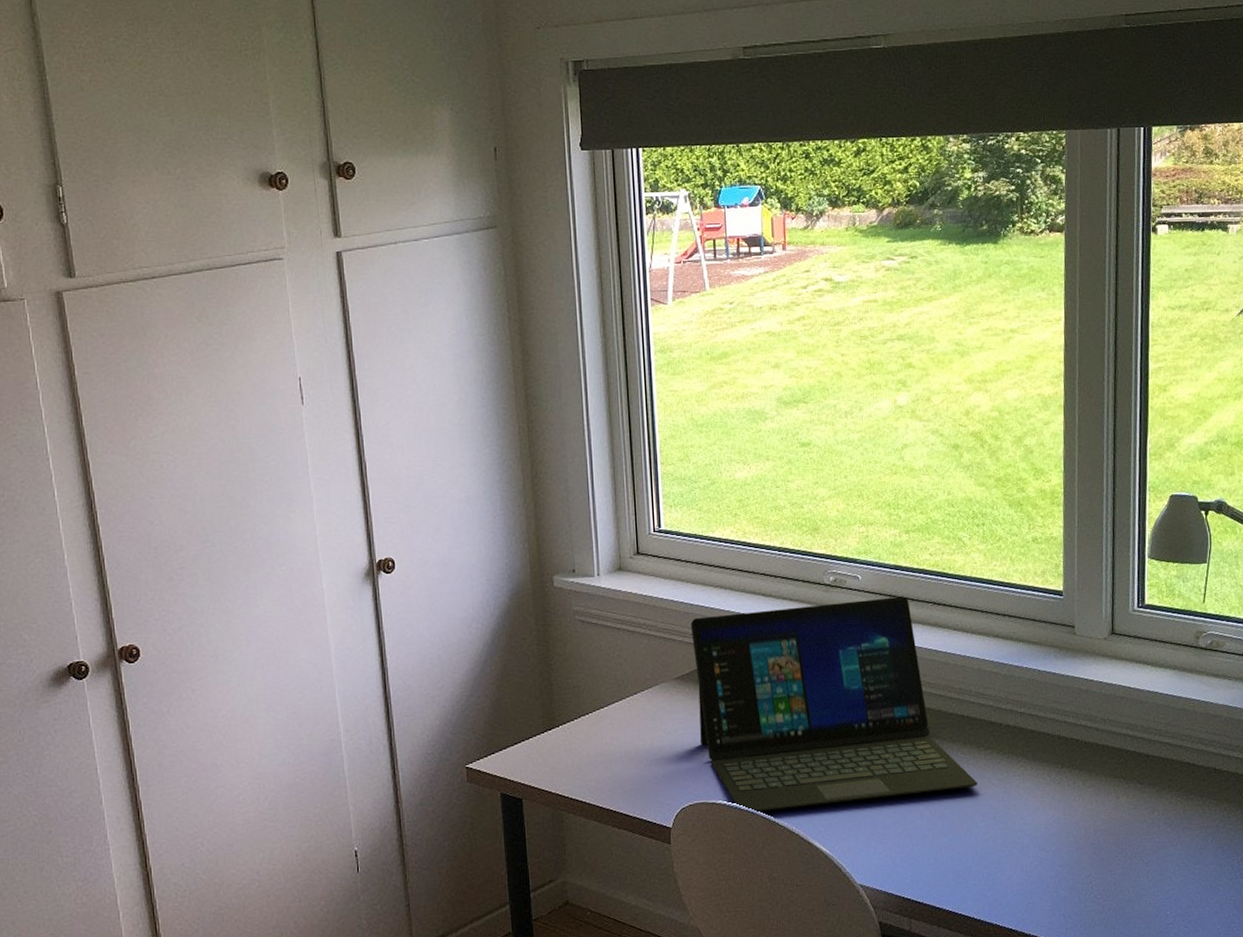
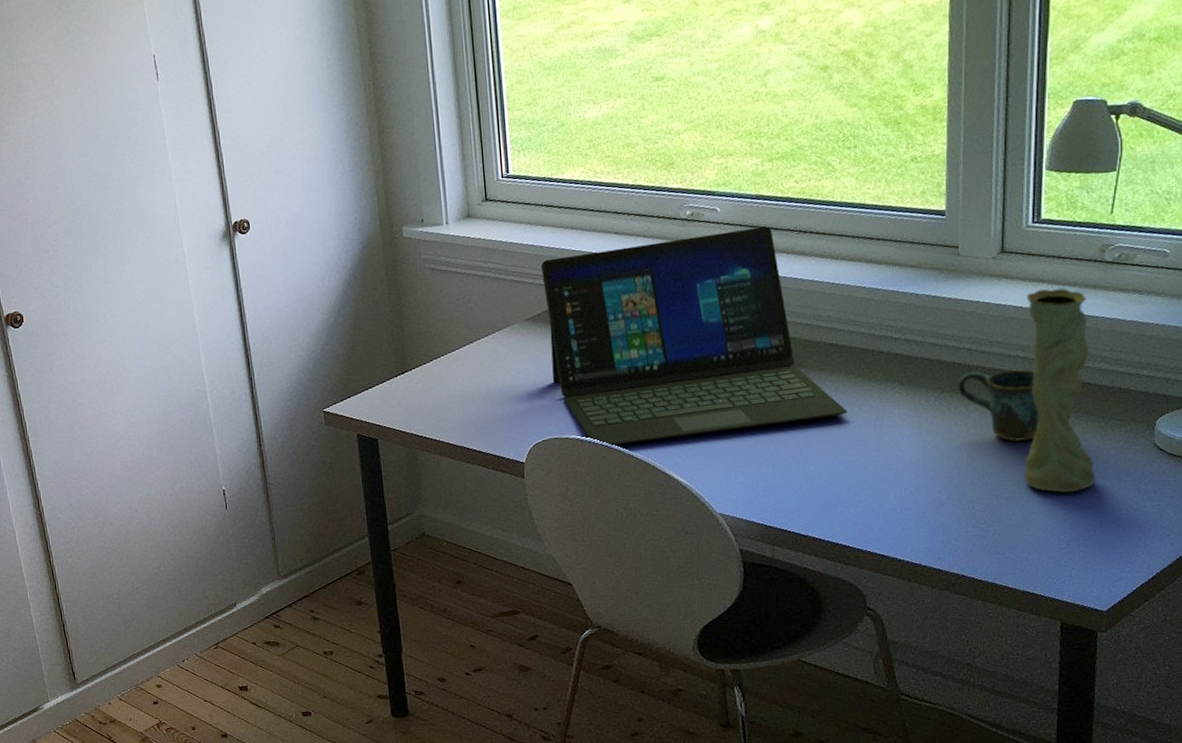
mug: none [1076,747,1147,818] -> present [958,369,1040,442]
vase: none [1134,670,1196,869] -> present [1024,288,1095,493]

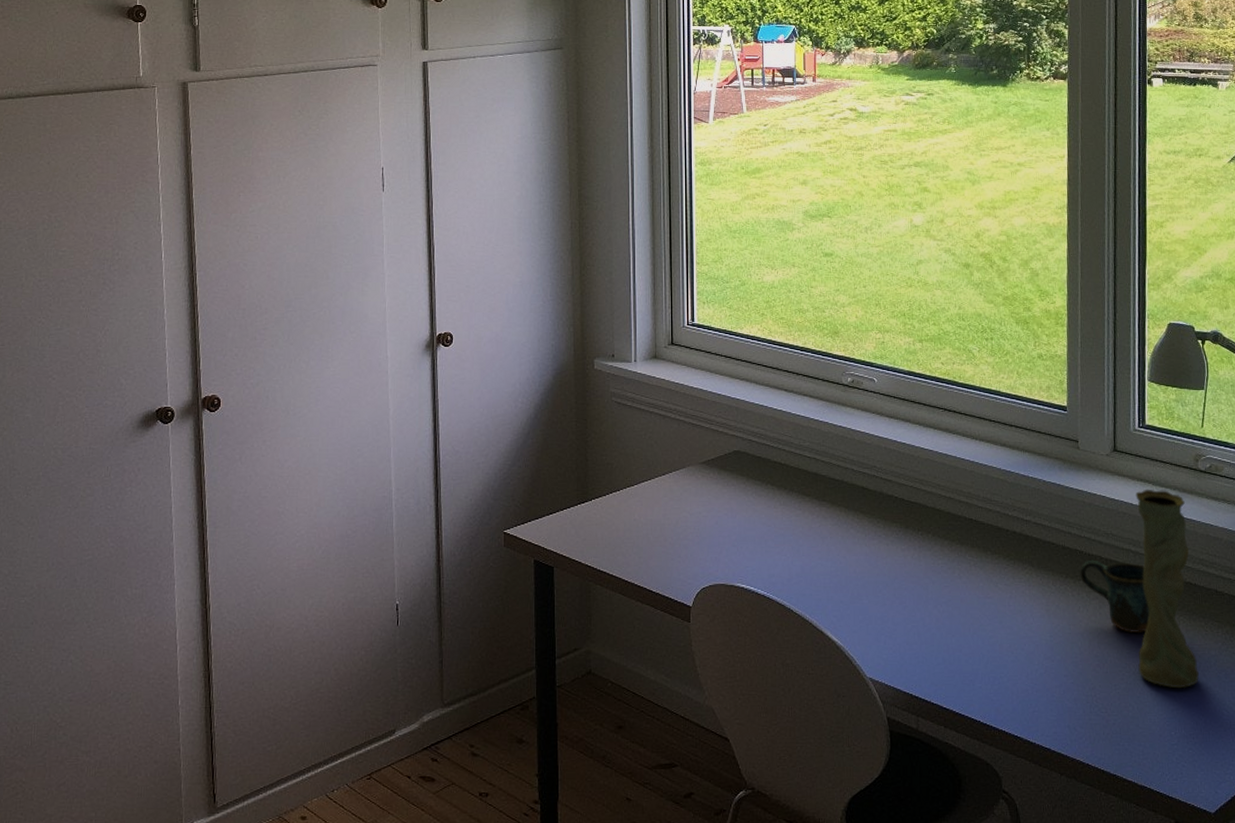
laptop: present [540,226,848,447] -> none [717,401,985,599]

